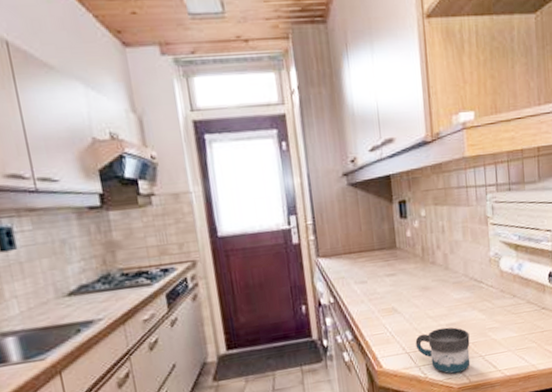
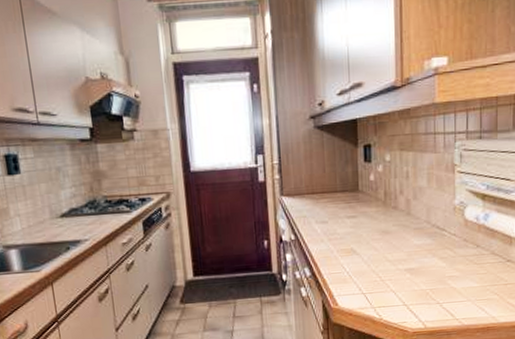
mug: present [415,327,470,374] -> none [372,272,428,318]

